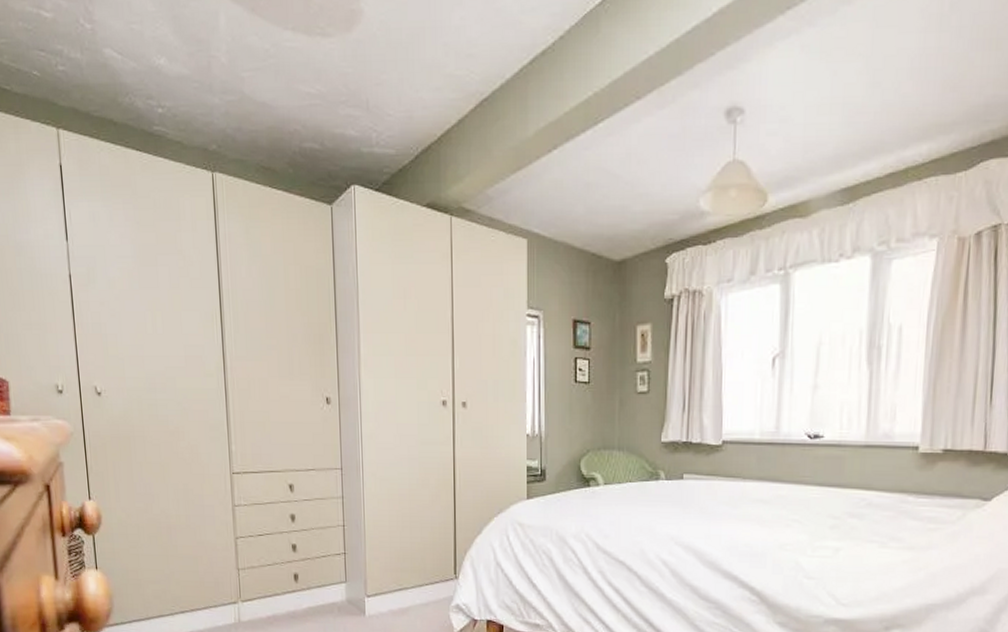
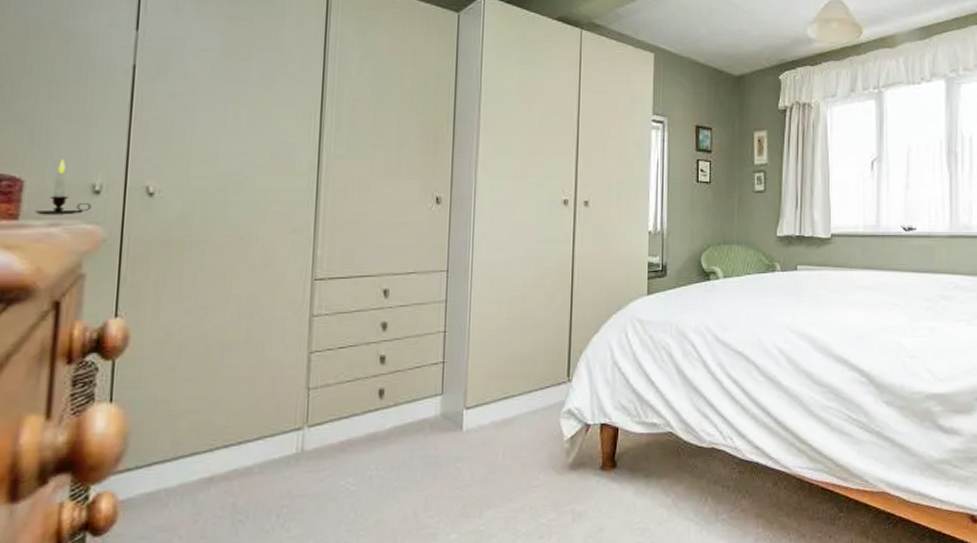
candle: none [20,363,59,412] -> present [35,159,92,215]

